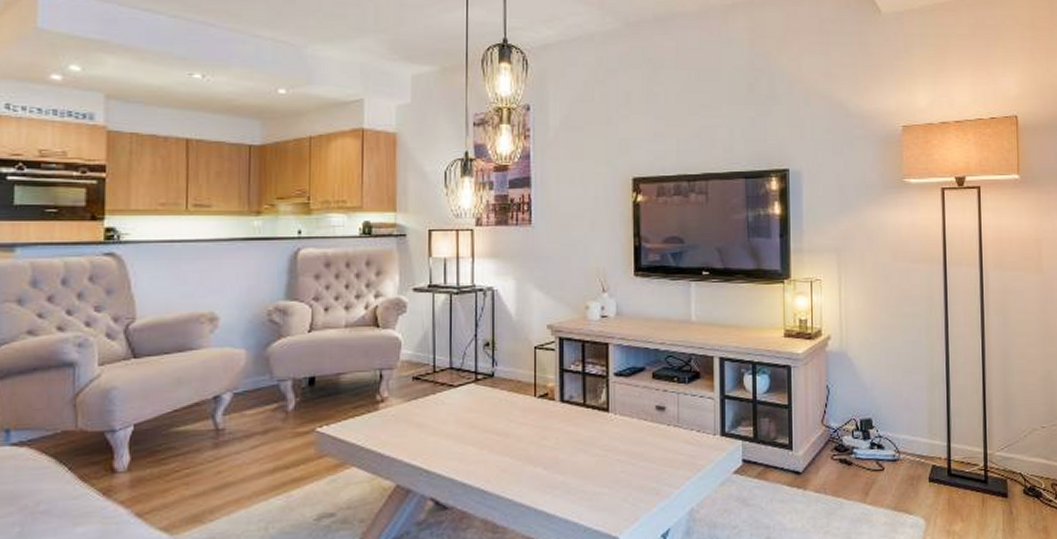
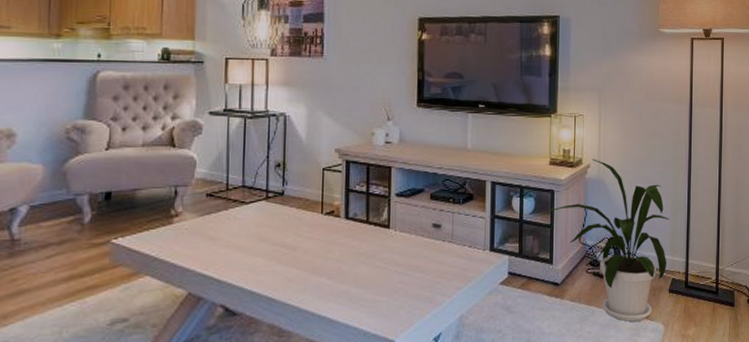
house plant: none [782,329,925,516] -> present [546,159,669,322]

